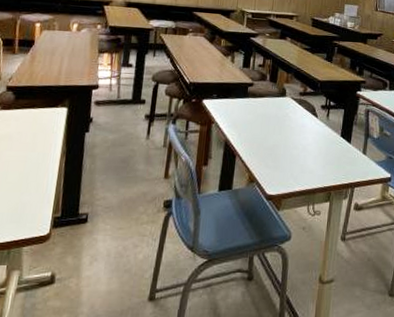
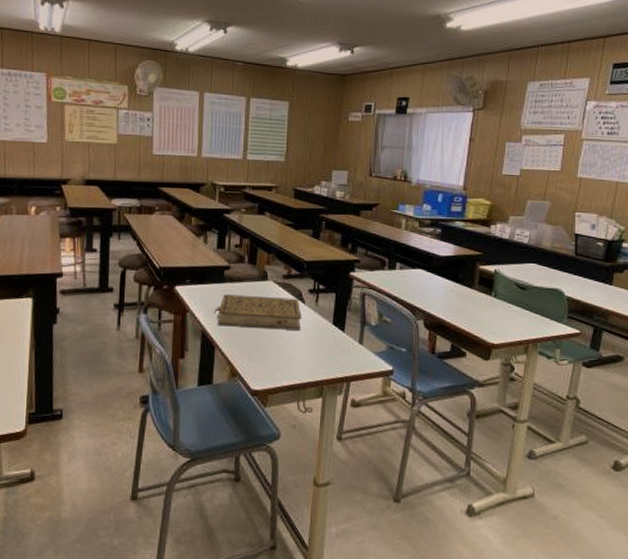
book: none [237,108,315,142] -> present [214,294,302,330]

